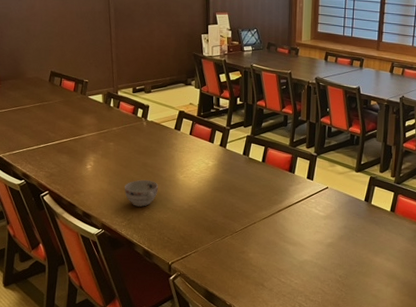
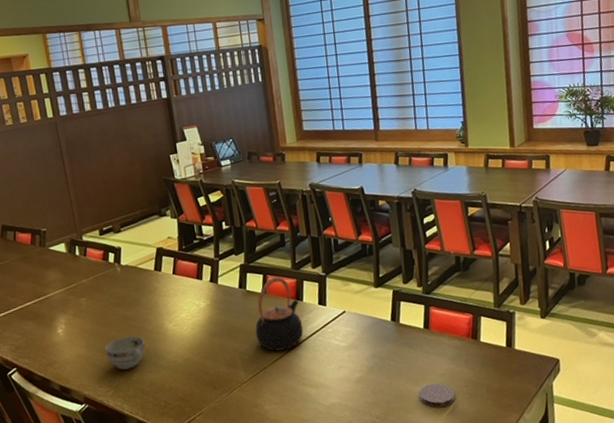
teapot: none [251,150,291,211] -> present [255,276,304,352]
coaster: none [377,256,406,277] -> present [419,383,455,408]

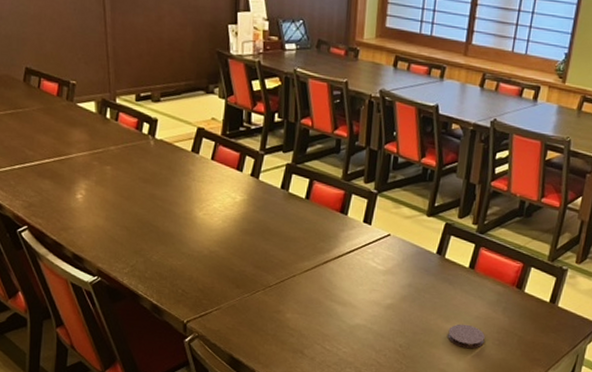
teacup: present [105,335,145,370] -> none [126,215,170,250]
teapot: present [255,276,304,352] -> none [290,183,343,263]

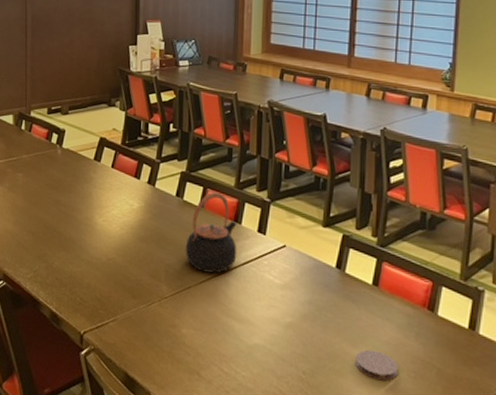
teapot: none [290,183,343,263] -> present [185,191,237,274]

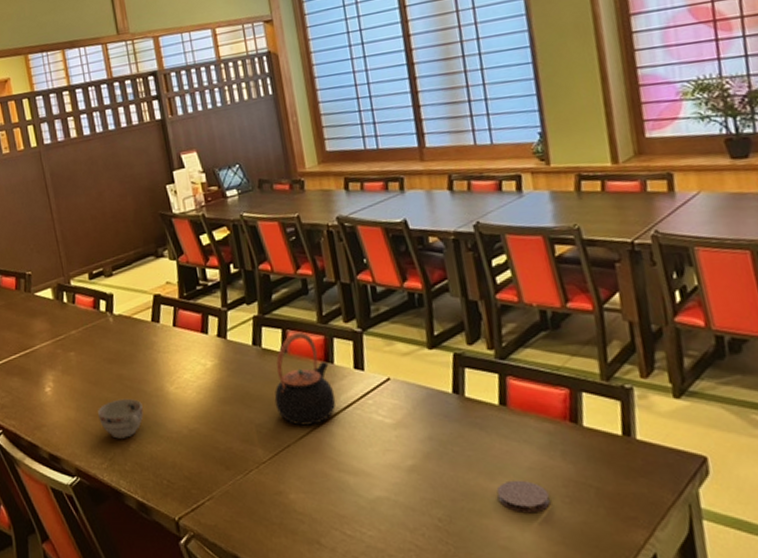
teacup: none [32,221,72,256] -> present [98,398,144,439]

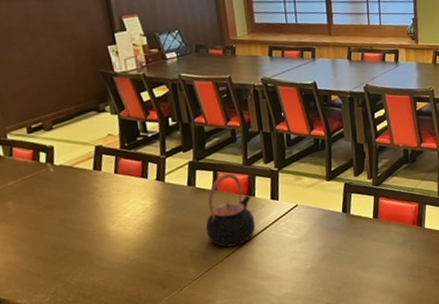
teacup: present [98,398,144,439] -> none [39,238,86,275]
coaster: present [496,480,550,514] -> none [367,268,401,291]

